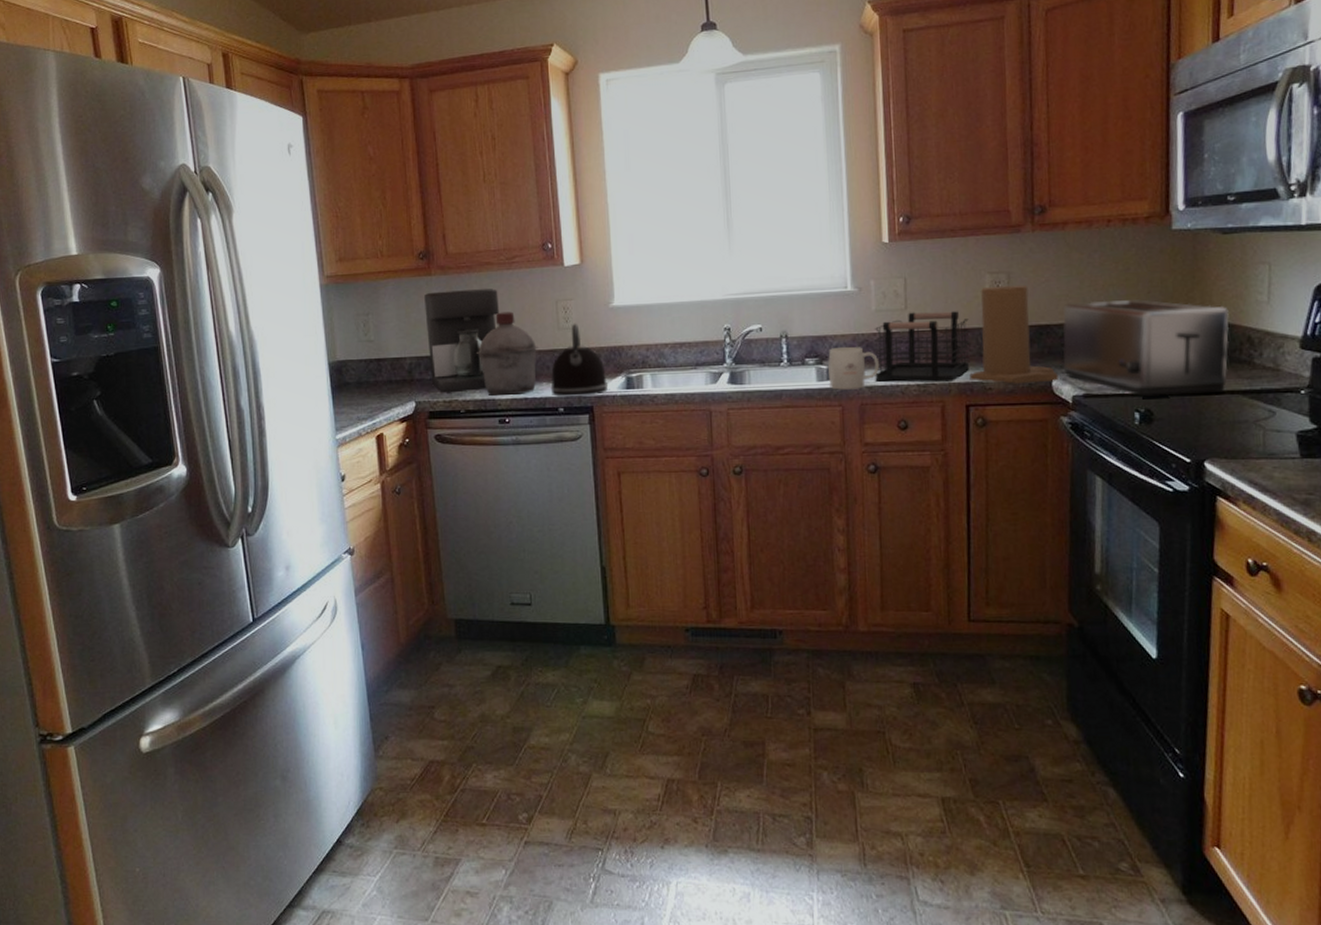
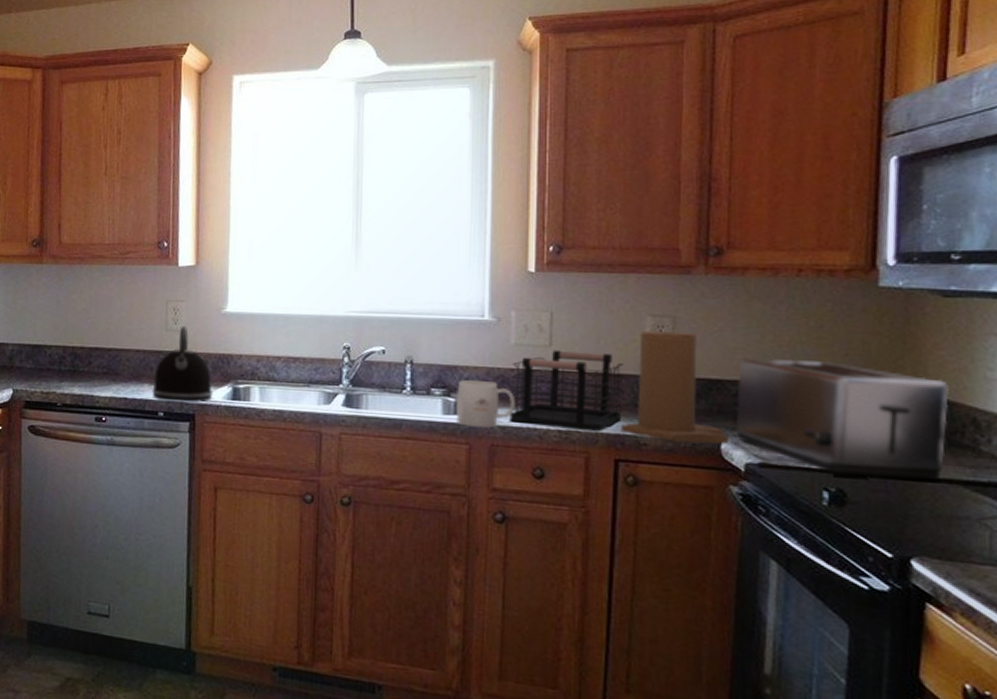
coffee maker: present [424,288,499,393] -> none [31,280,108,385]
canister: present [477,311,540,397] -> none [80,307,145,394]

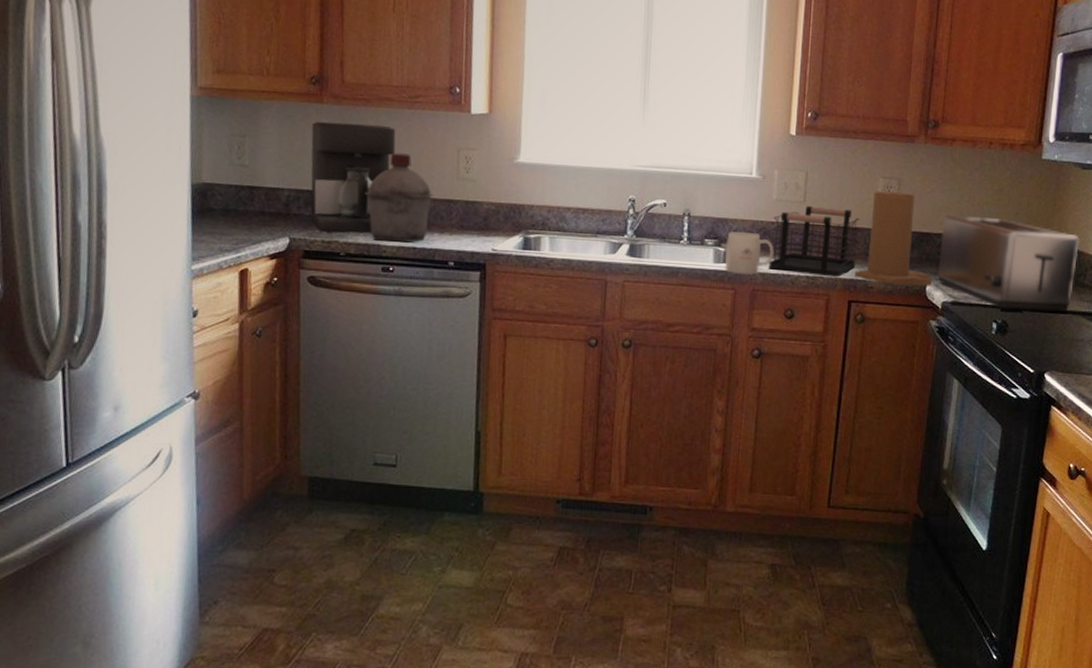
coffee maker: none [31,280,108,385] -> present [310,121,396,234]
canister: none [80,307,145,394] -> present [365,153,435,243]
kettle: present [152,325,214,404] -> none [442,174,505,253]

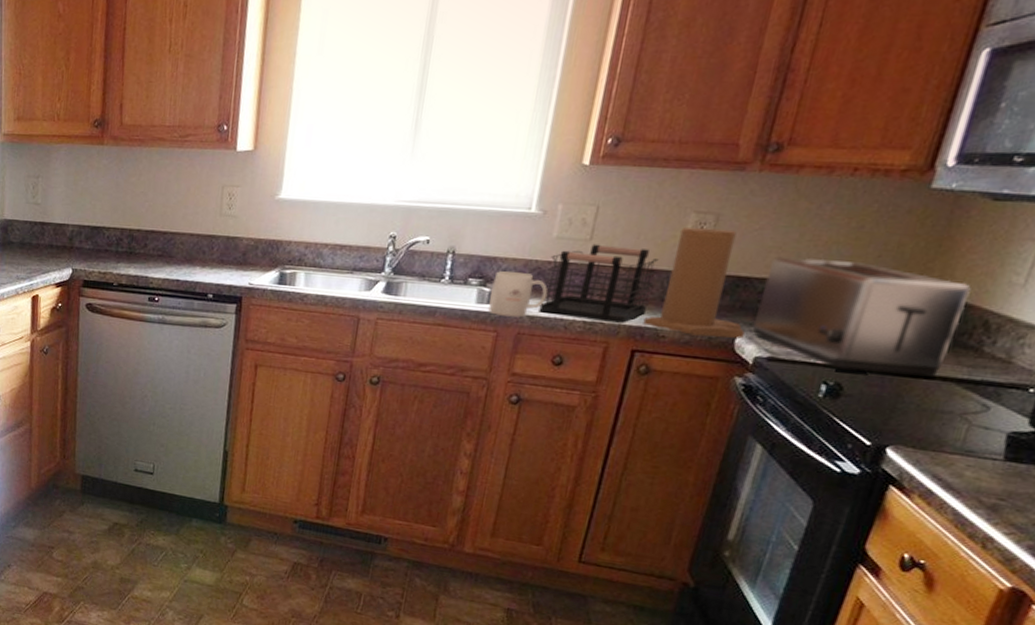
coffee maker: present [310,121,396,234] -> none [90,162,167,266]
canister: present [365,153,435,243] -> none [137,190,199,275]

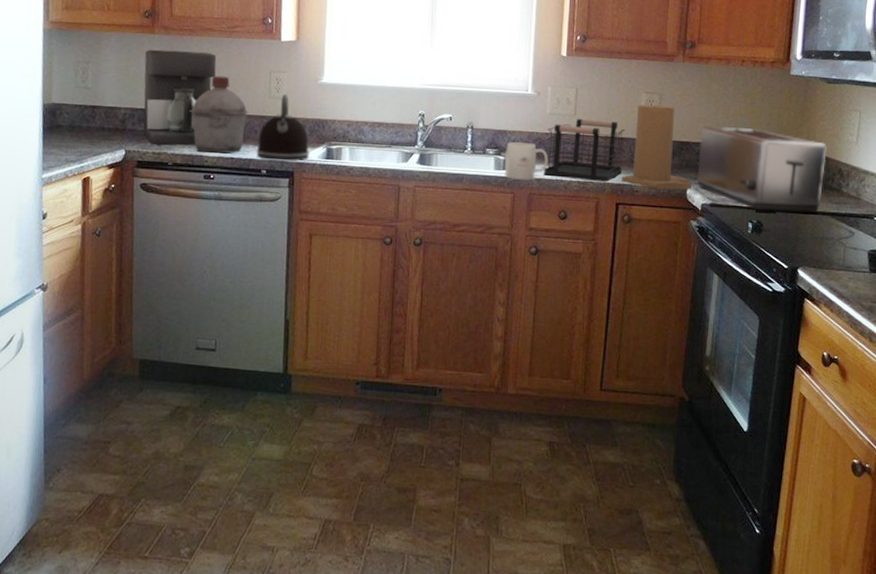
coffee maker: none [90,162,167,266] -> present [143,49,217,146]
canister: none [137,190,199,275] -> present [190,75,250,154]
kettle: none [203,211,261,287] -> present [256,93,310,162]

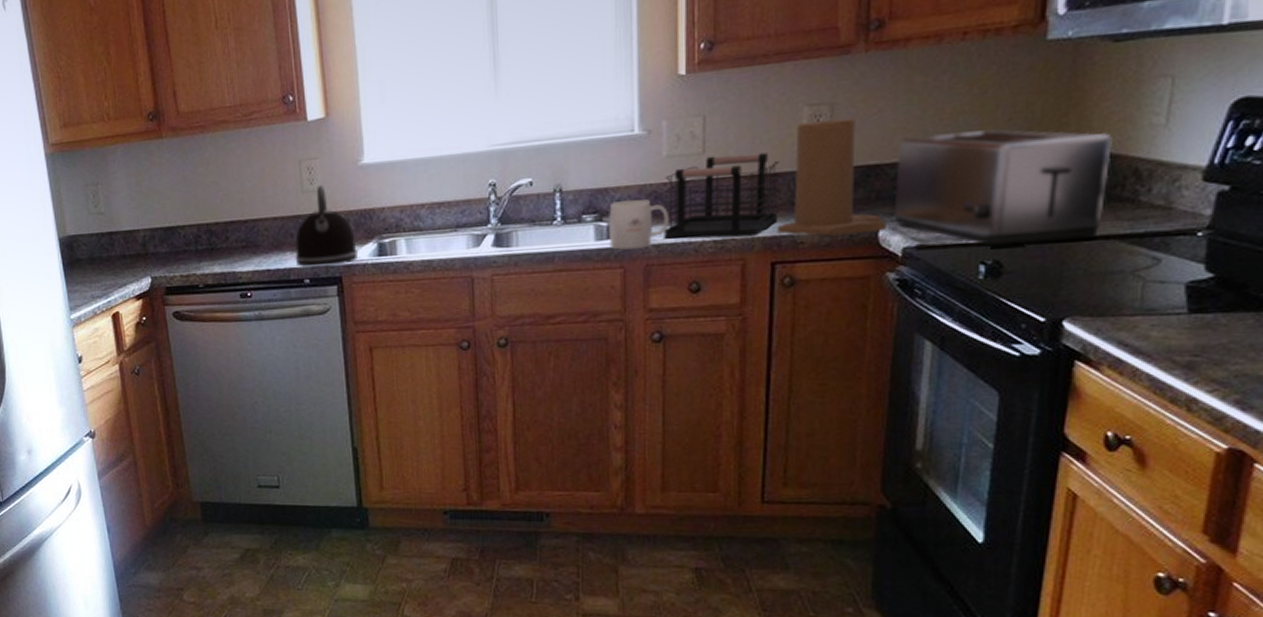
coffee maker: present [143,49,217,146] -> none [156,149,237,267]
canister: present [190,75,250,154] -> none [214,174,282,269]

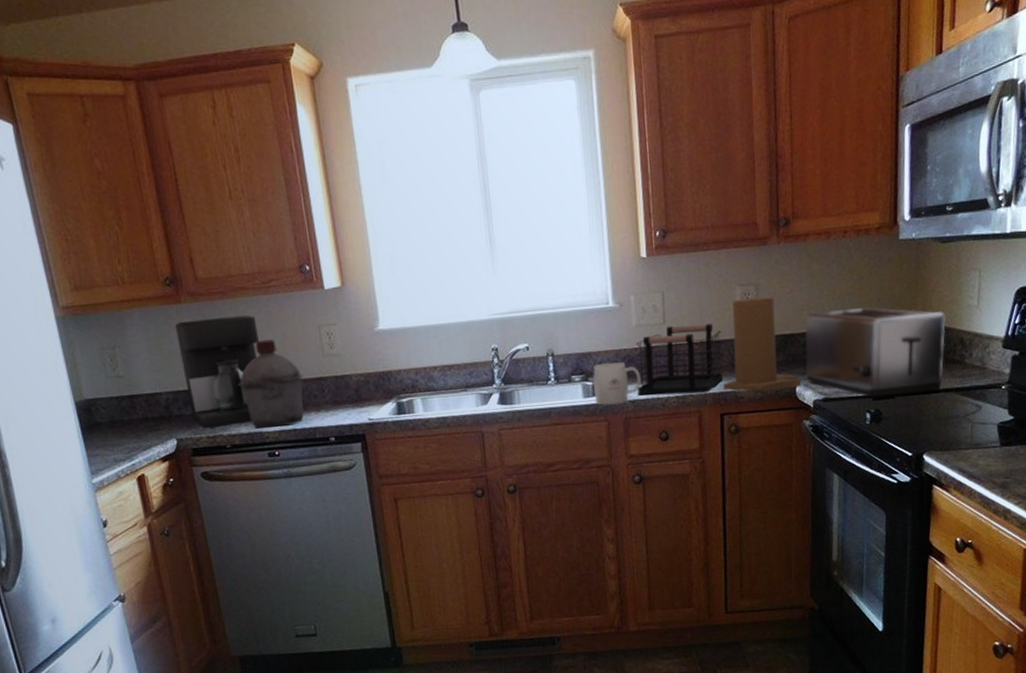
coffee maker: none [156,149,237,267] -> present [175,315,259,429]
canister: none [214,174,282,269] -> present [238,339,305,429]
kettle: present [294,184,359,268] -> none [319,349,379,427]

